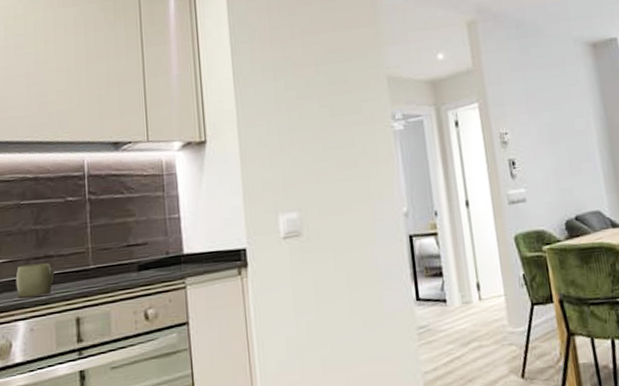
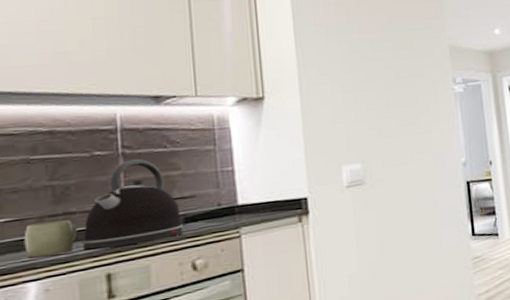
kettle: none [58,204,138,295] -> present [82,158,184,251]

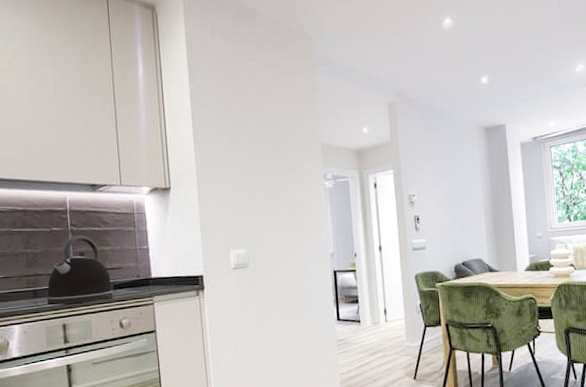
mug: present [24,220,78,259] -> none [10,279,44,307]

